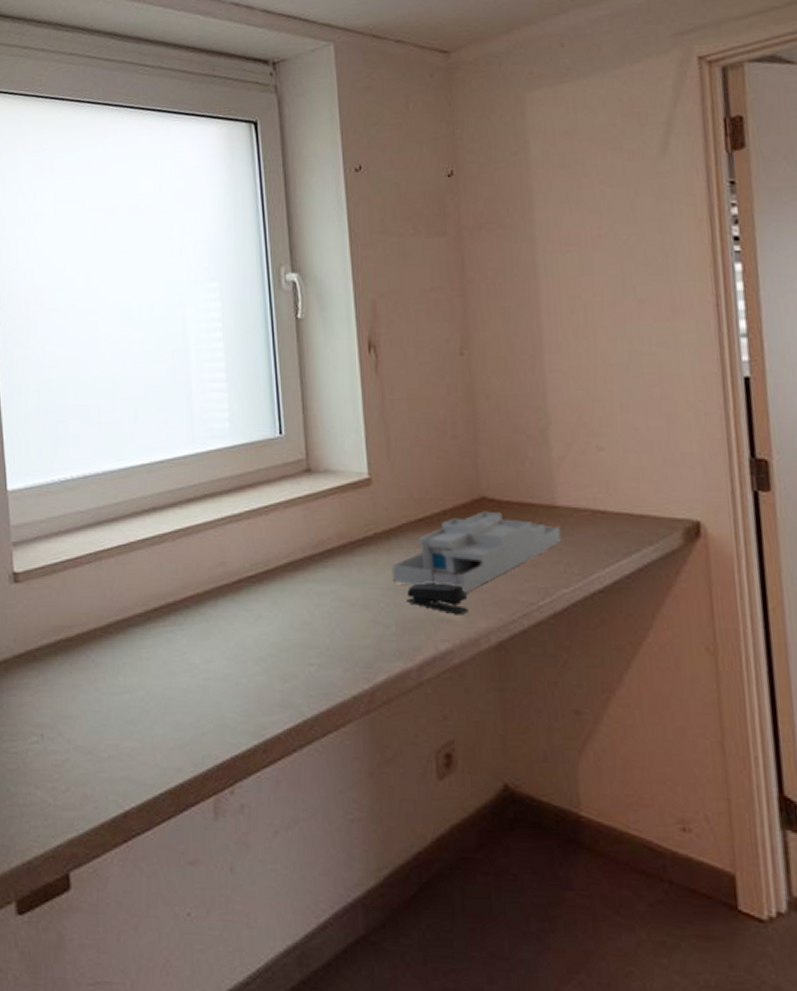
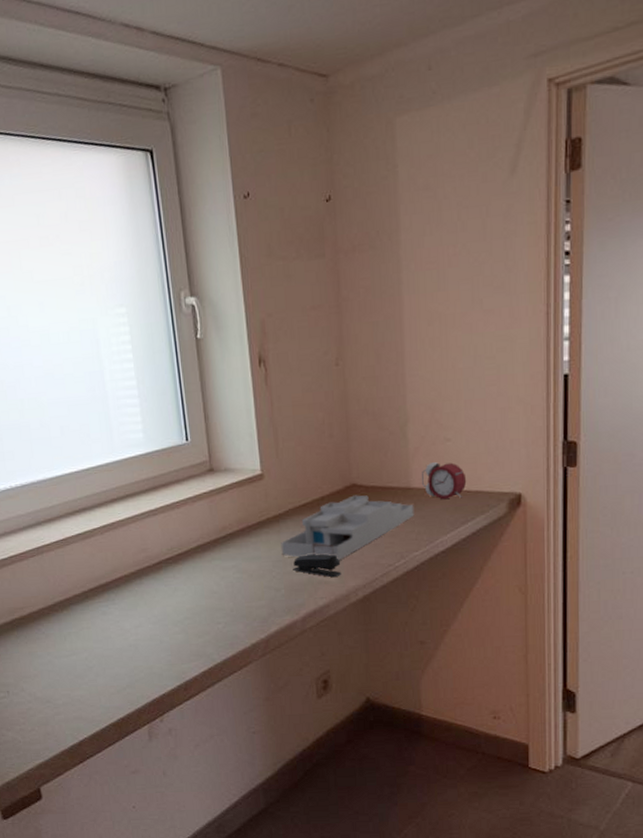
alarm clock: none [568,476,628,522] -> present [421,462,467,499]

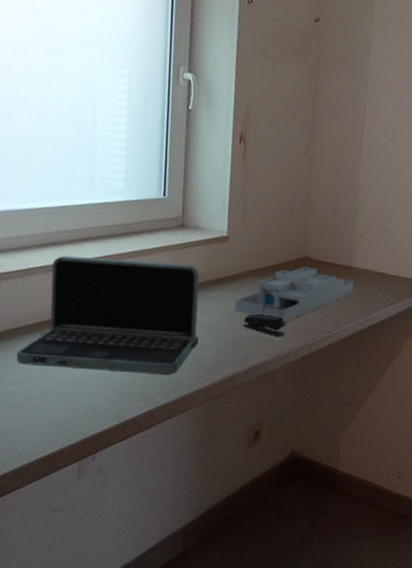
laptop: none [69,511,248,635] -> present [16,255,200,375]
alarm clock: present [421,462,467,499] -> none [362,249,399,281]

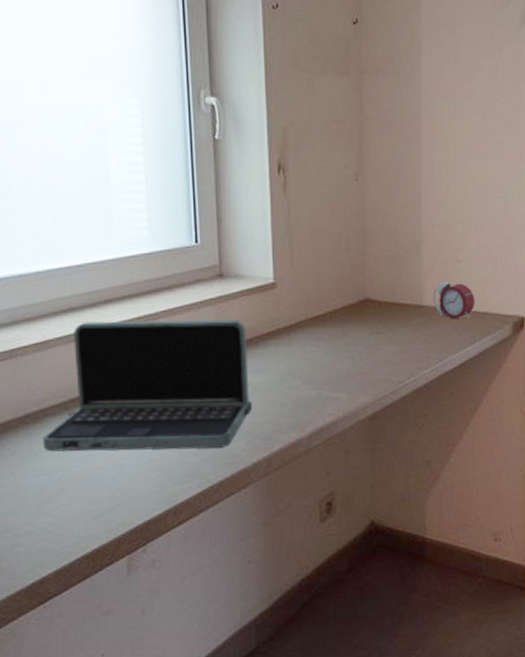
desk organizer: present [234,266,354,322] -> none [290,310,425,375]
stapler: present [243,313,285,337] -> none [301,368,351,394]
alarm clock: none [362,249,399,281] -> present [433,282,475,318]

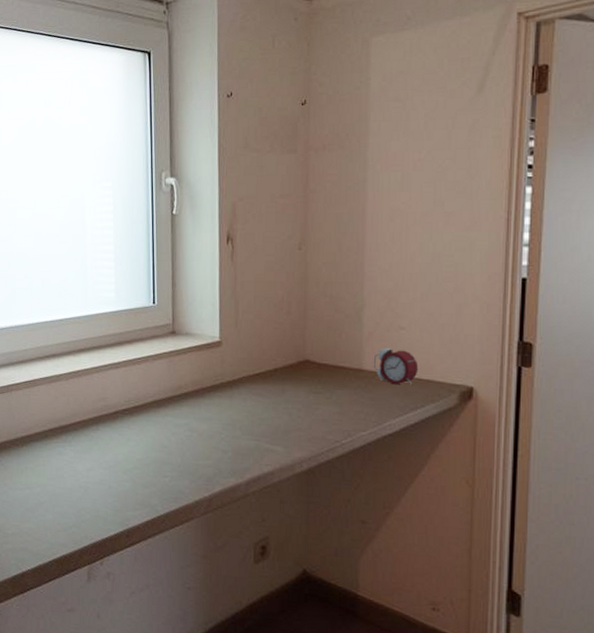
laptop: present [42,319,252,452] -> none [27,366,196,484]

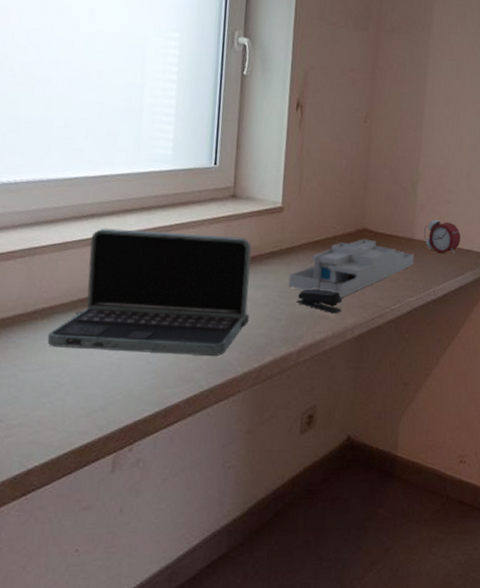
laptop: none [27,366,196,484] -> present [47,228,252,356]
desk organizer: none [232,370,365,430] -> present [288,239,415,297]
stapler: none [241,421,288,447] -> present [296,288,342,314]

